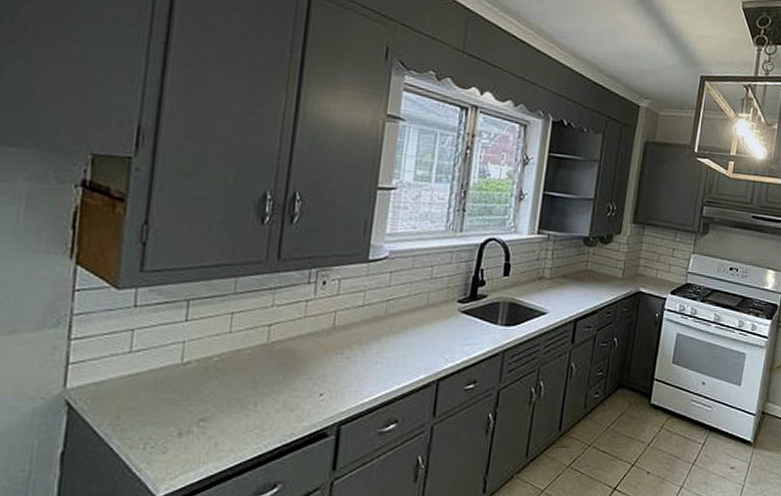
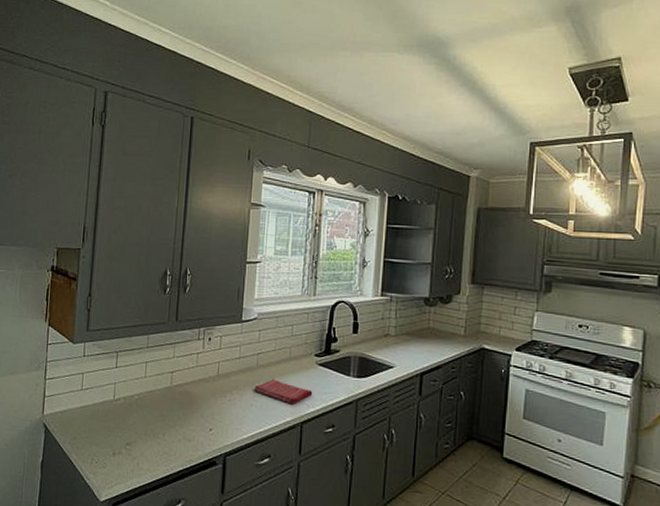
dish towel: none [380,330,453,359] -> present [254,379,313,405]

